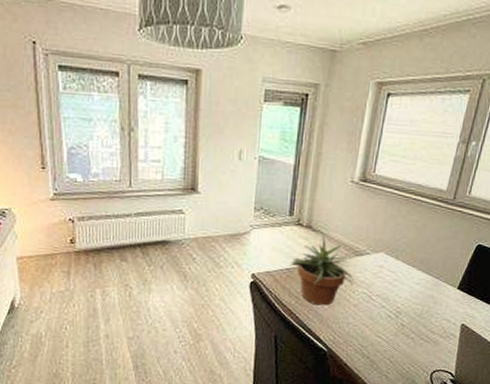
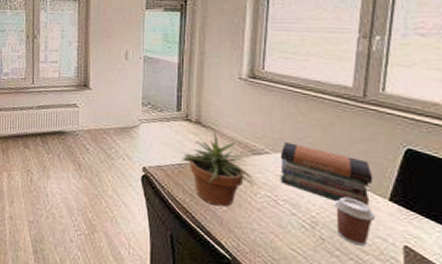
book stack: none [376,243,449,294] -> present [280,142,373,205]
coffee cup: none [415,288,446,328] -> present [334,196,376,246]

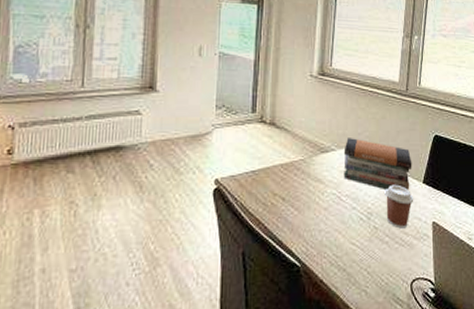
potted plant: present [181,132,254,207] -> none [255,133,322,212]

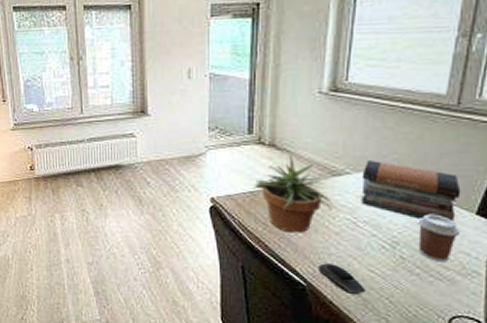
potted plant: none [255,133,322,212] -> present [253,155,332,233]
computer mouse: none [310,240,350,271] -> present [317,263,367,296]

